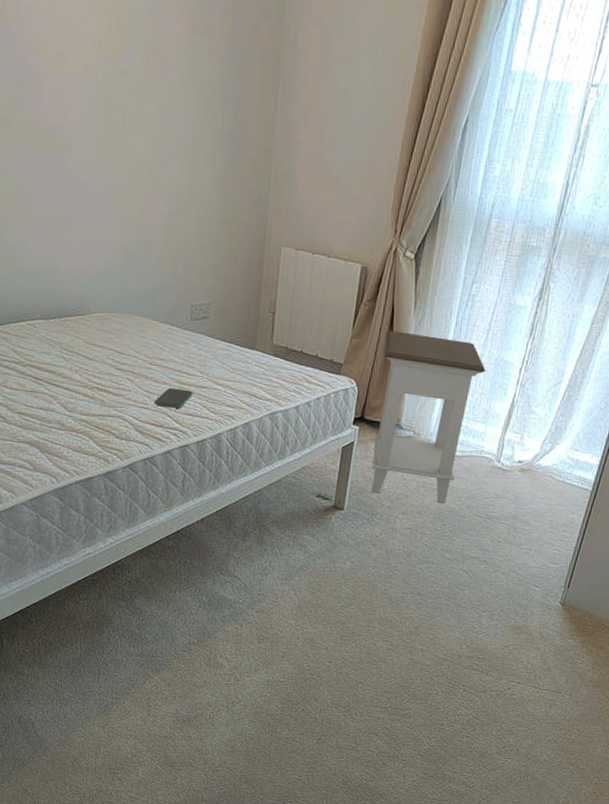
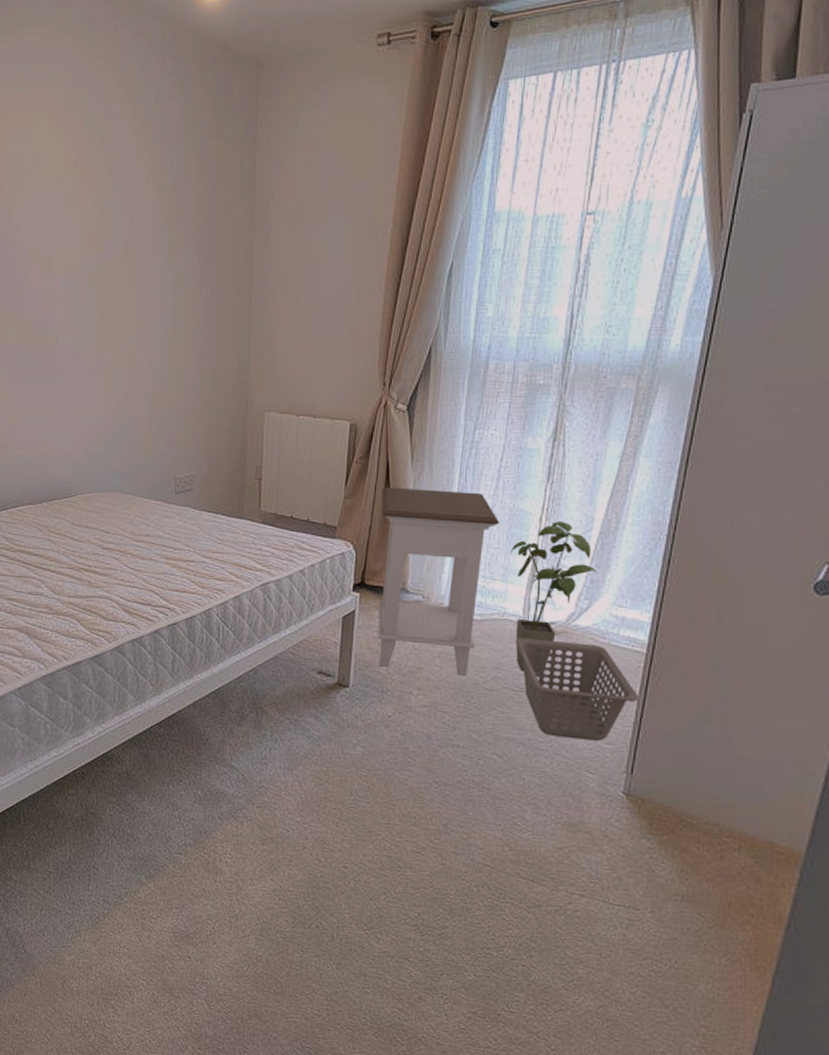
smartphone: present [154,387,193,409] -> none [140,564,180,585]
house plant: none [487,373,561,504] -> present [511,521,597,673]
laundry basket: none [488,473,582,561] -> present [515,638,639,741]

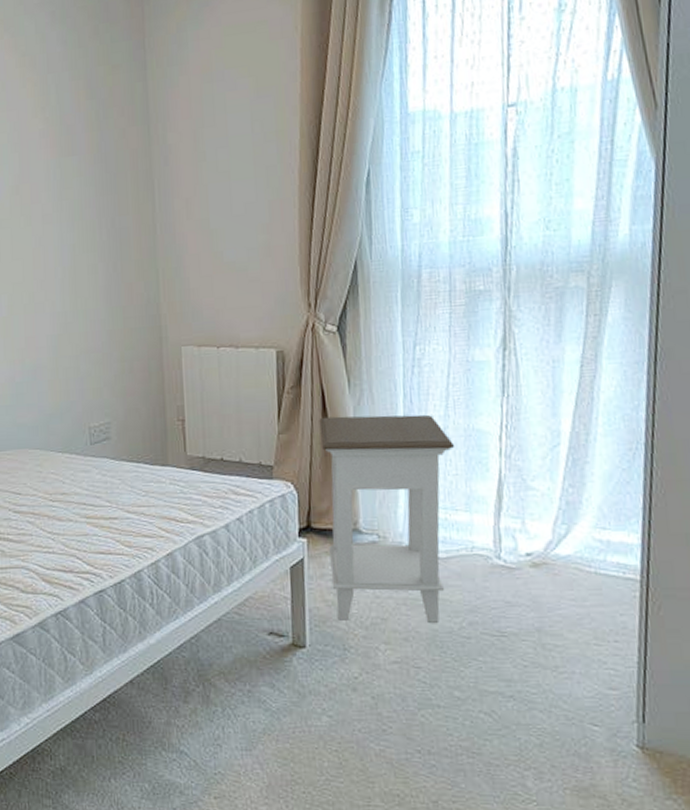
house plant: present [511,521,597,673] -> none [471,438,572,613]
laundry basket: present [515,638,639,741] -> none [489,573,640,687]

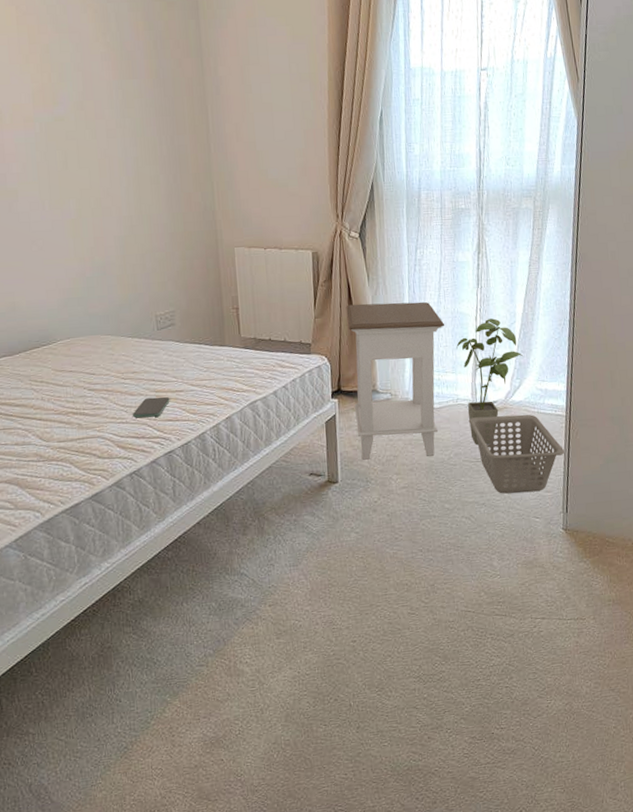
smartphone: none [59,524,102,548] -> present [132,397,170,418]
house plant: none [471,438,572,613] -> present [456,318,523,445]
laundry basket: none [489,573,640,687] -> present [468,414,565,494]

